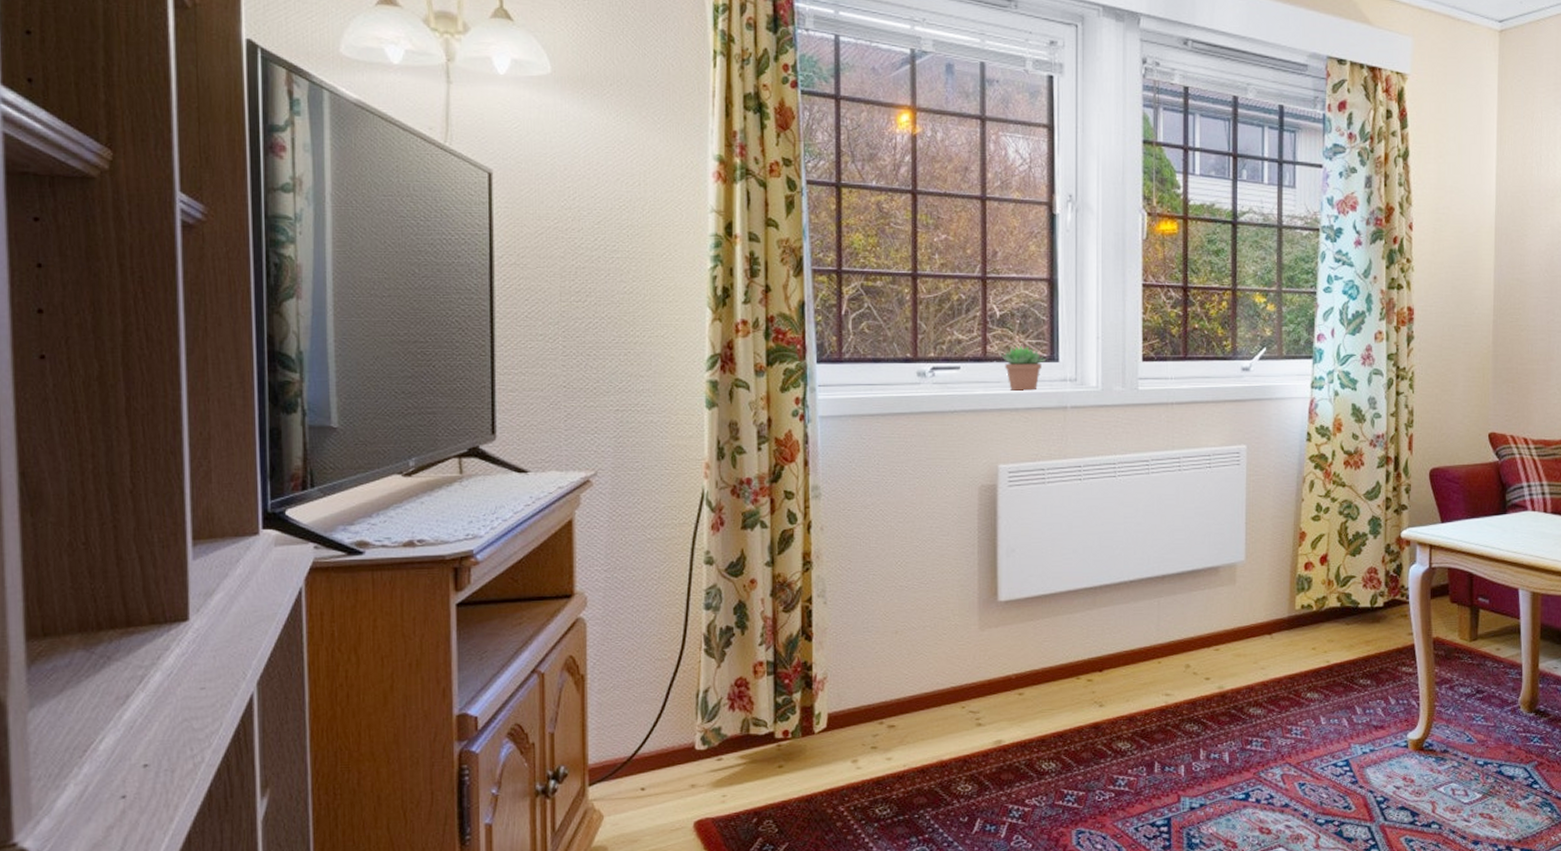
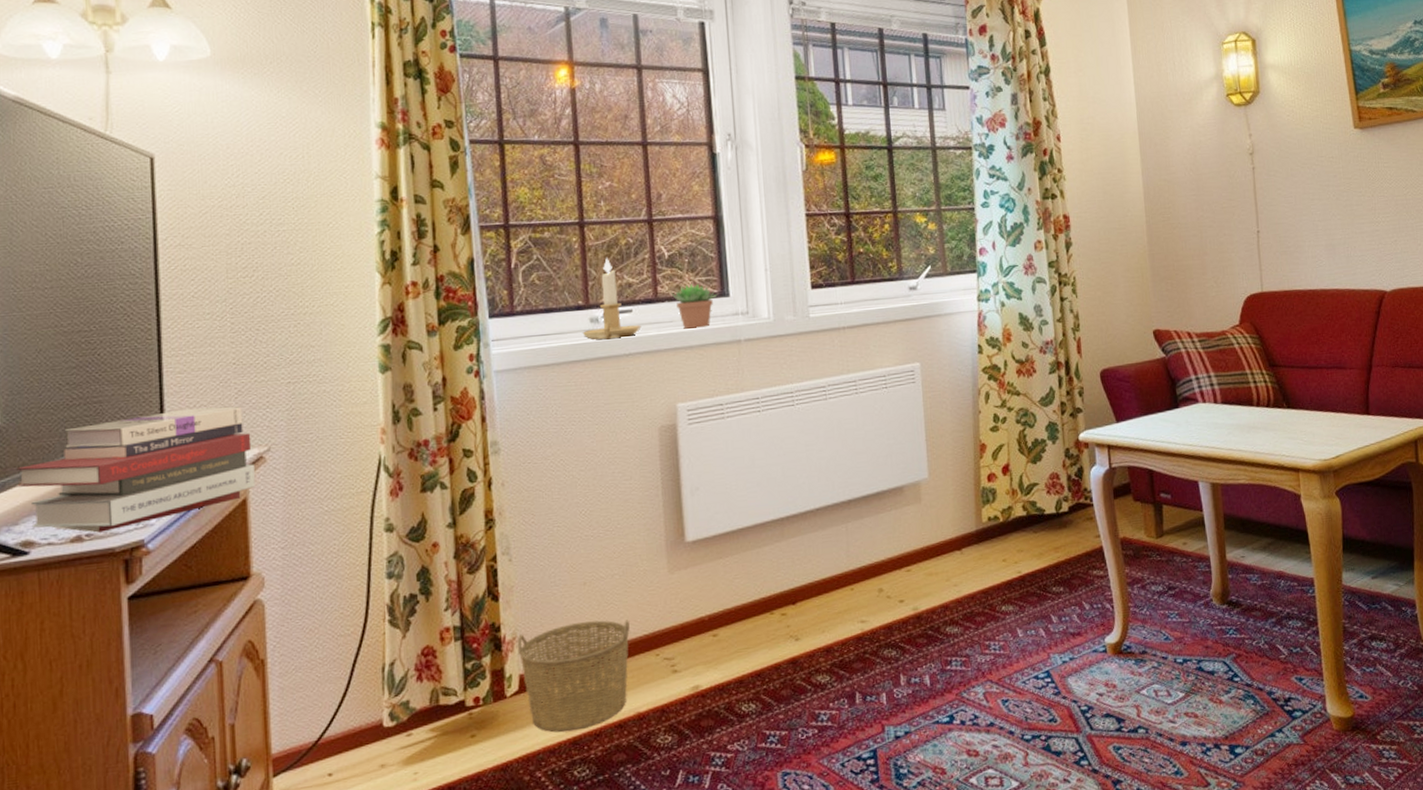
books: none [353,427,582,540] -> present [16,406,257,533]
basket: none [827,669,938,771] -> present [517,620,630,732]
candlestick: none [910,312,968,394] -> present [583,258,641,341]

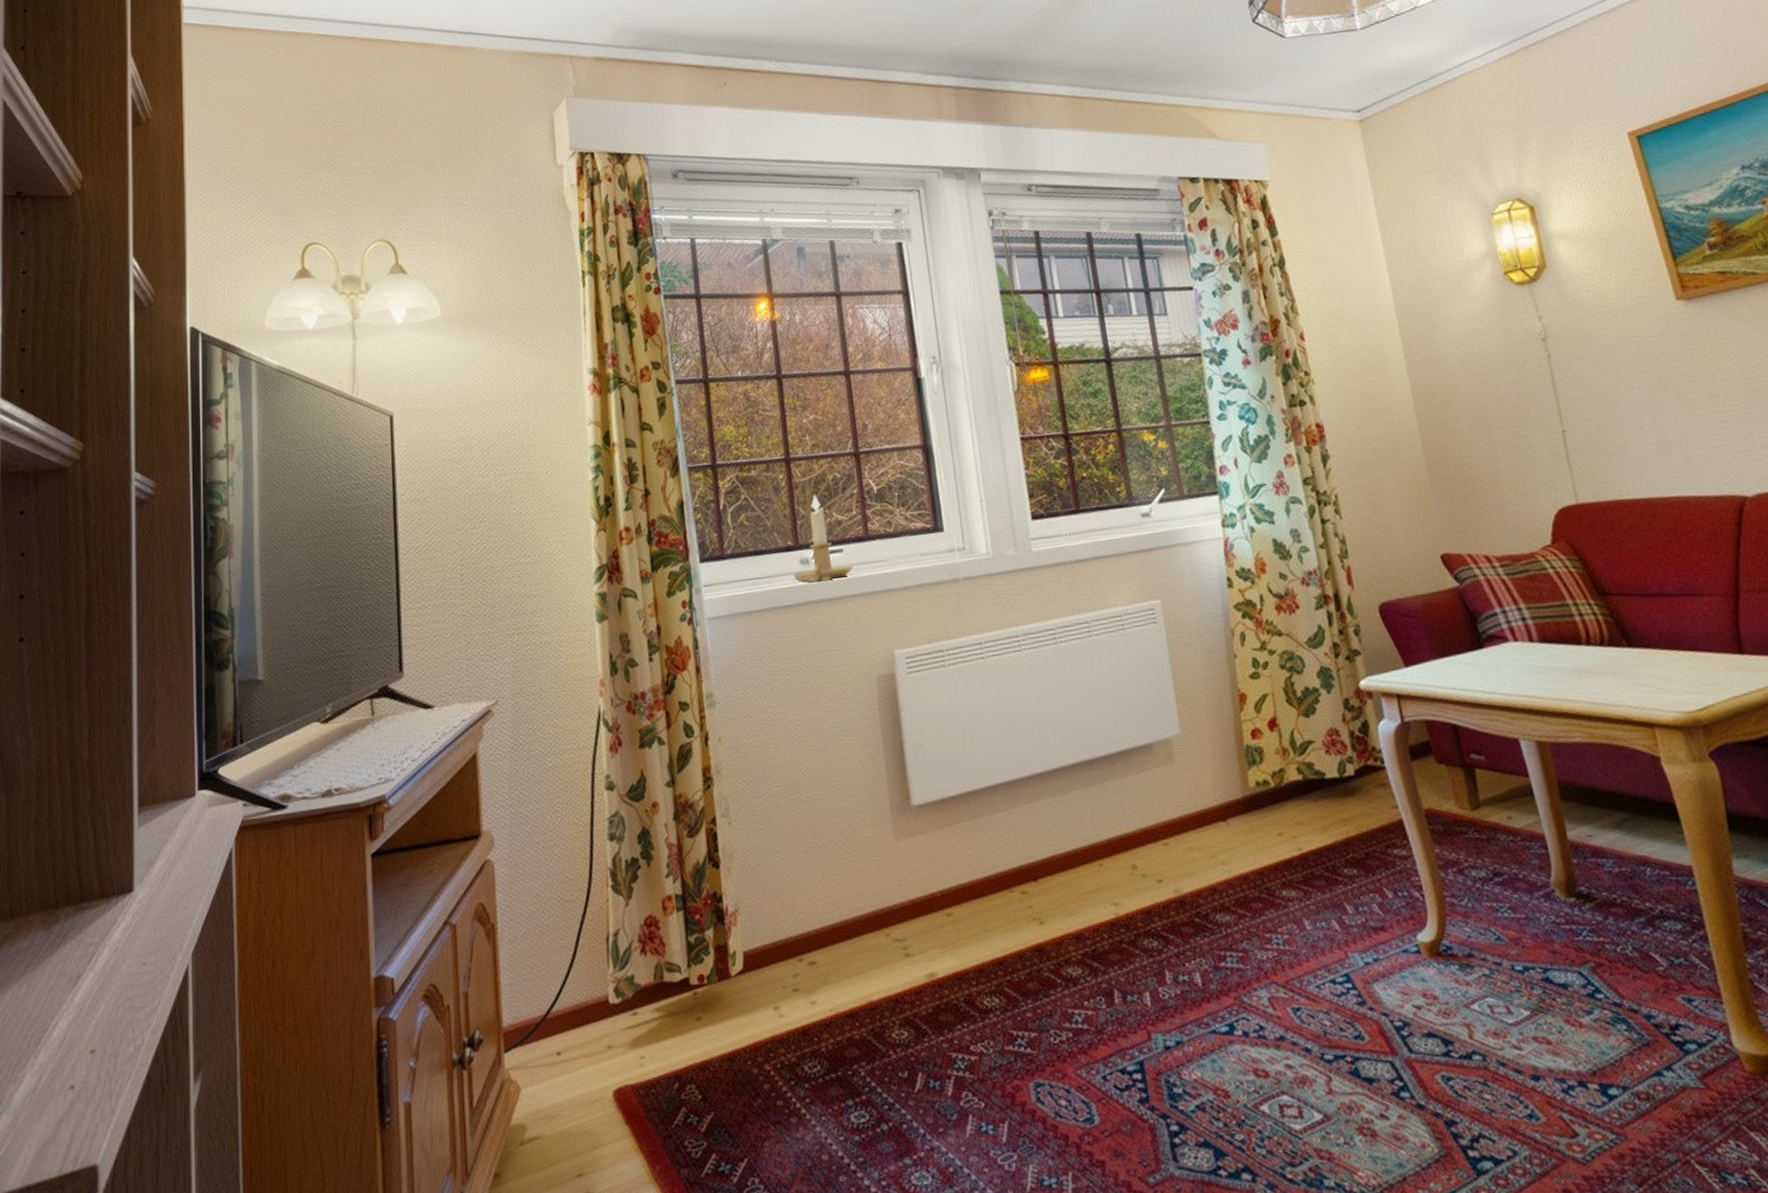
books: present [16,406,257,533] -> none [277,659,485,788]
basket: present [517,620,630,732] -> none [740,893,857,1019]
succulent plant: present [671,283,718,329] -> none [881,518,931,568]

